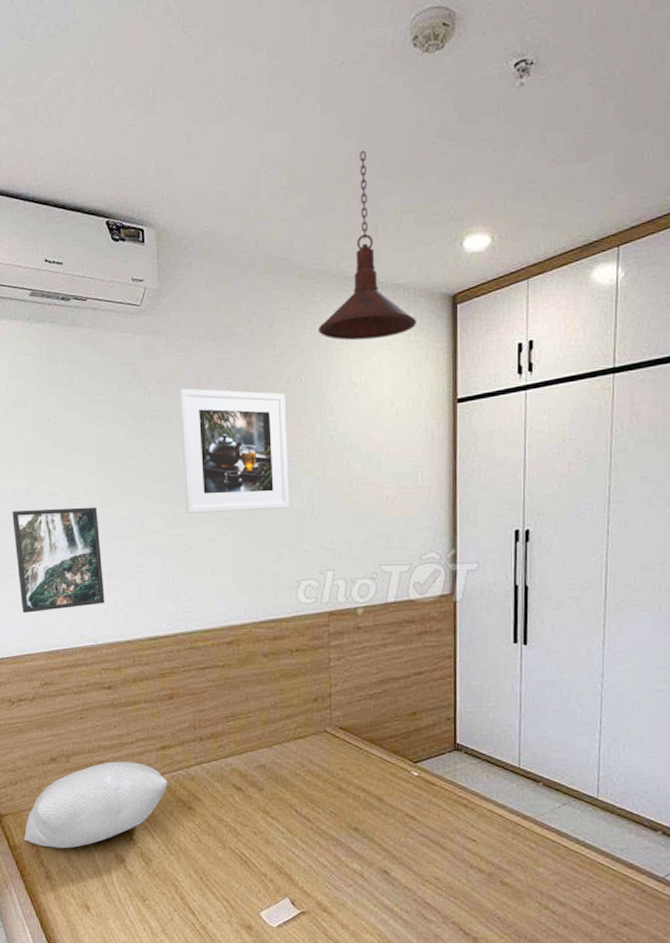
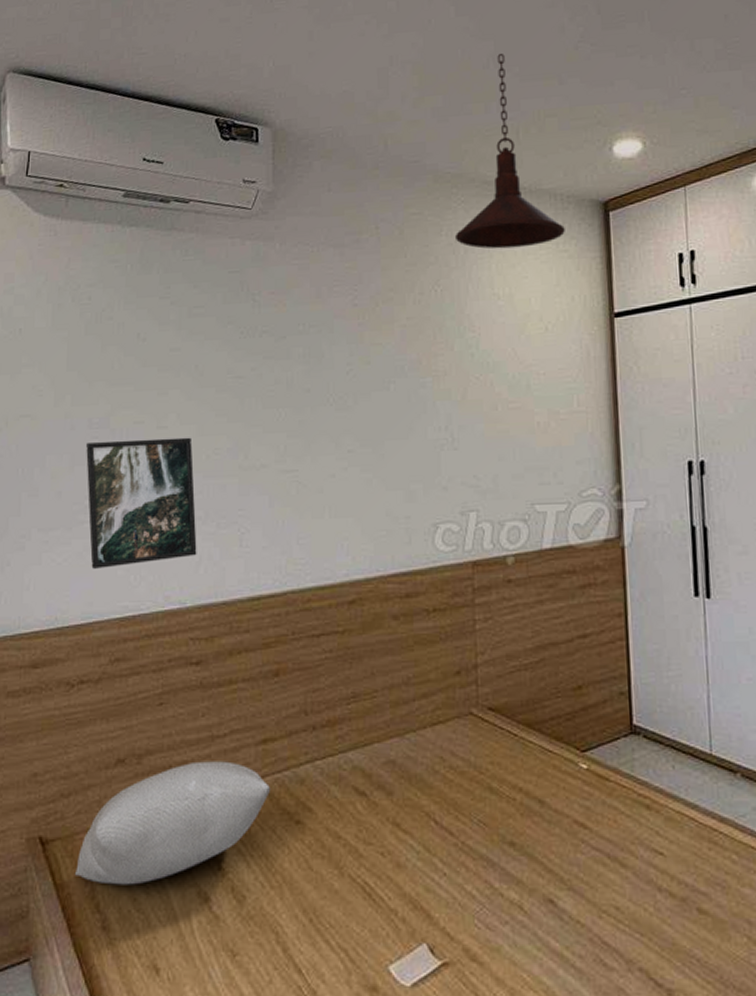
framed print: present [178,388,290,513] -> none [294,300,425,444]

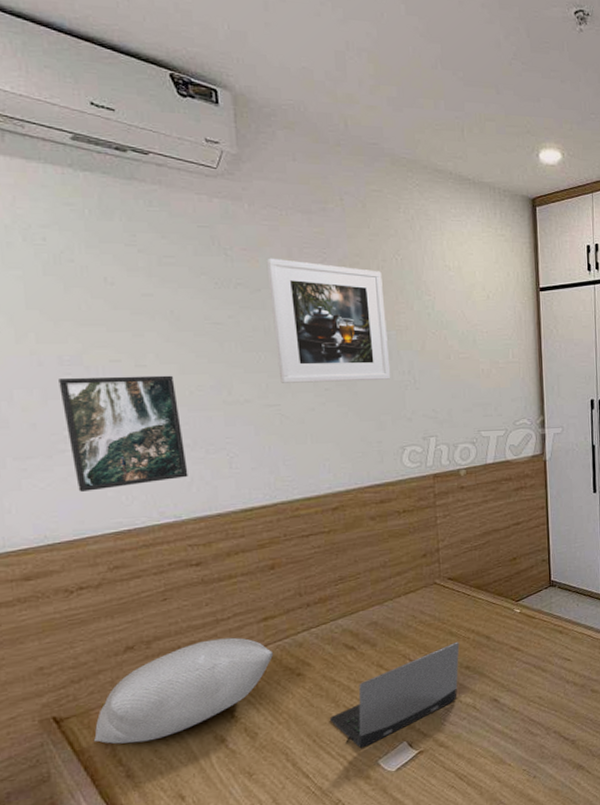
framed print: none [294,300,425,444] -> present [266,258,391,383]
laptop computer: none [332,802,502,942] -> present [330,641,460,748]
pendant light: present [454,53,565,249] -> none [411,56,502,229]

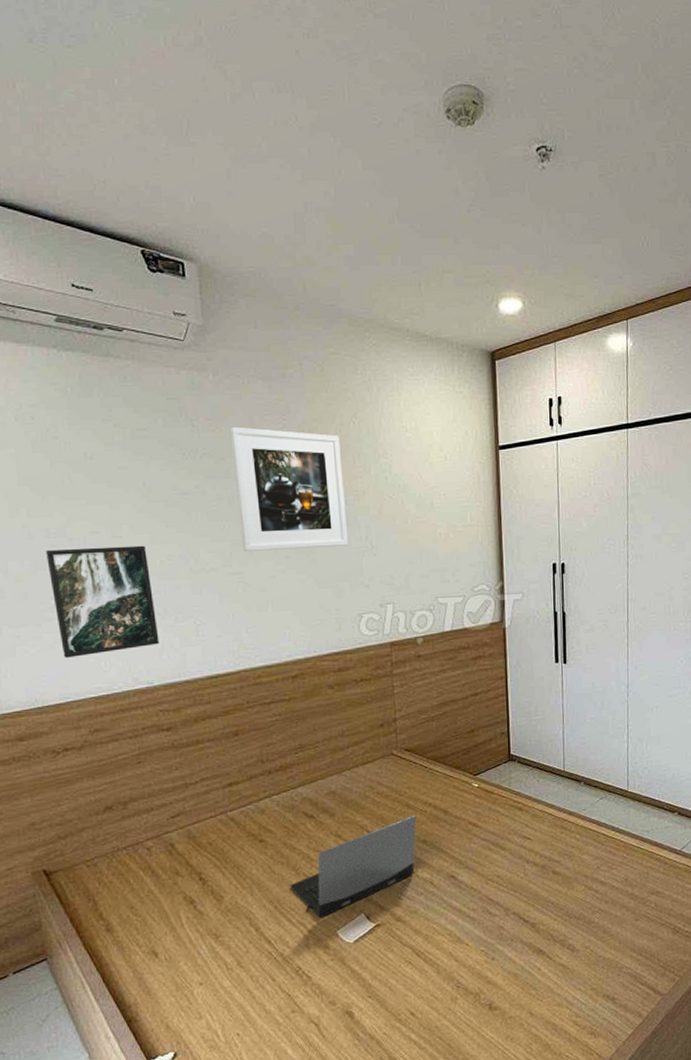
pillow: present [93,637,274,744] -> none [77,801,238,899]

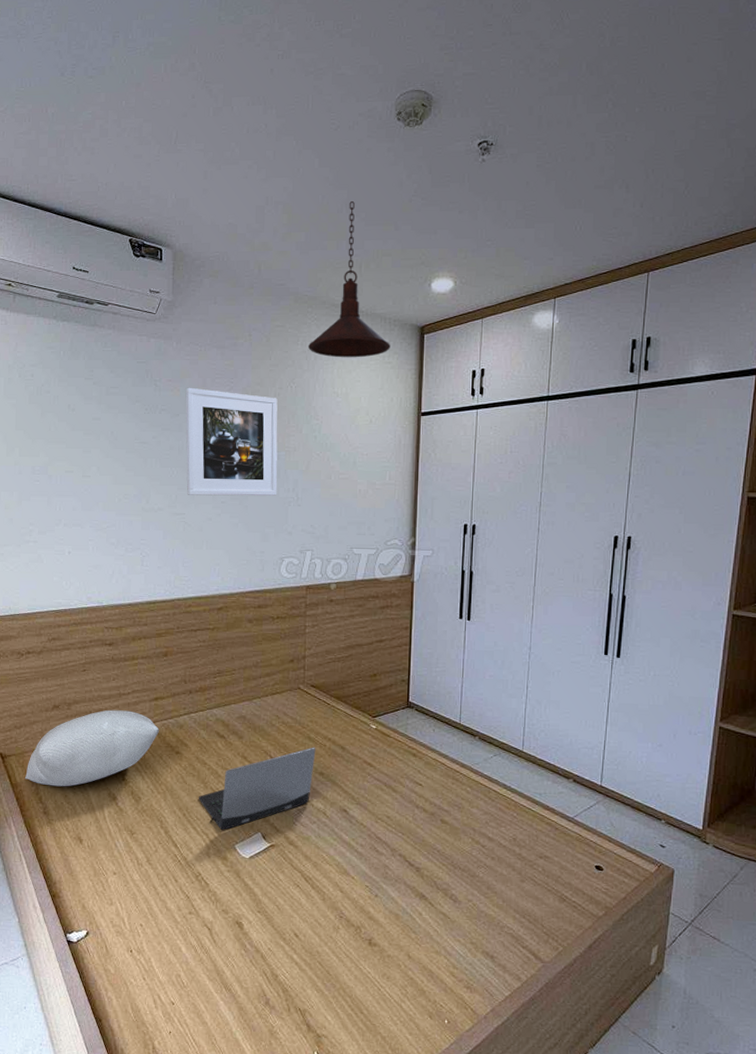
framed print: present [46,545,159,658] -> none [30,484,111,575]
pillow: none [77,801,238,899] -> present [24,709,160,787]
pendant light: none [368,209,460,388] -> present [307,200,390,358]

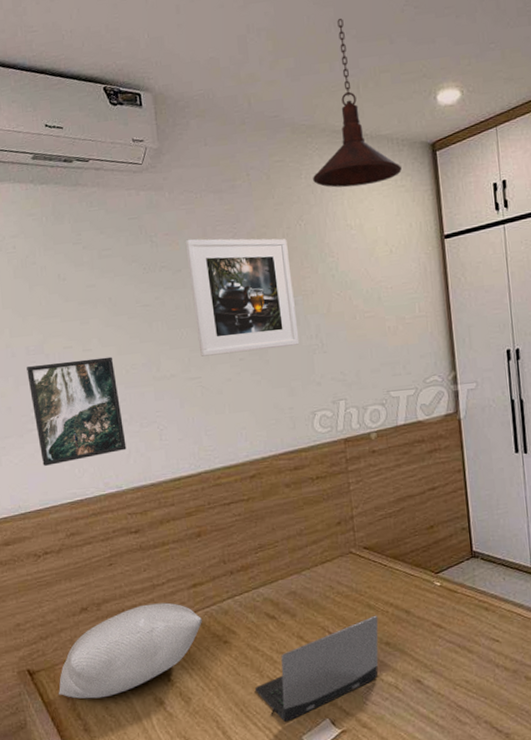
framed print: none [30,484,111,575] -> present [27,356,127,466]

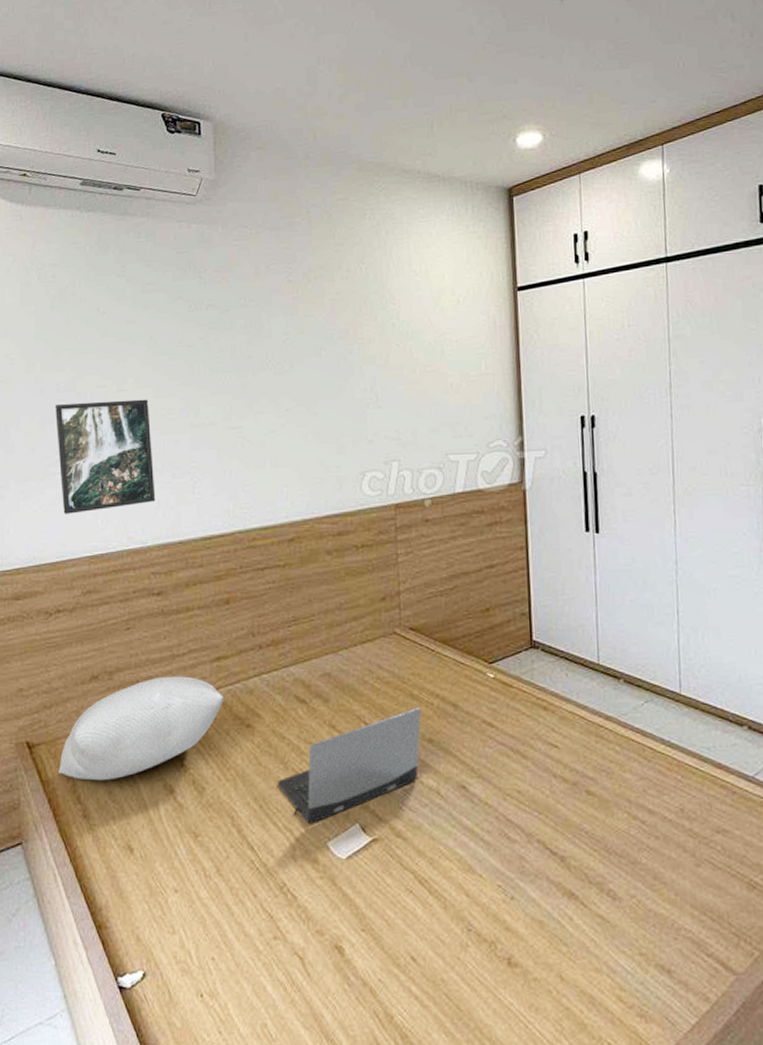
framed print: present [185,238,300,357] -> none [235,277,352,404]
pendant light: present [312,18,402,188] -> none [377,53,474,231]

